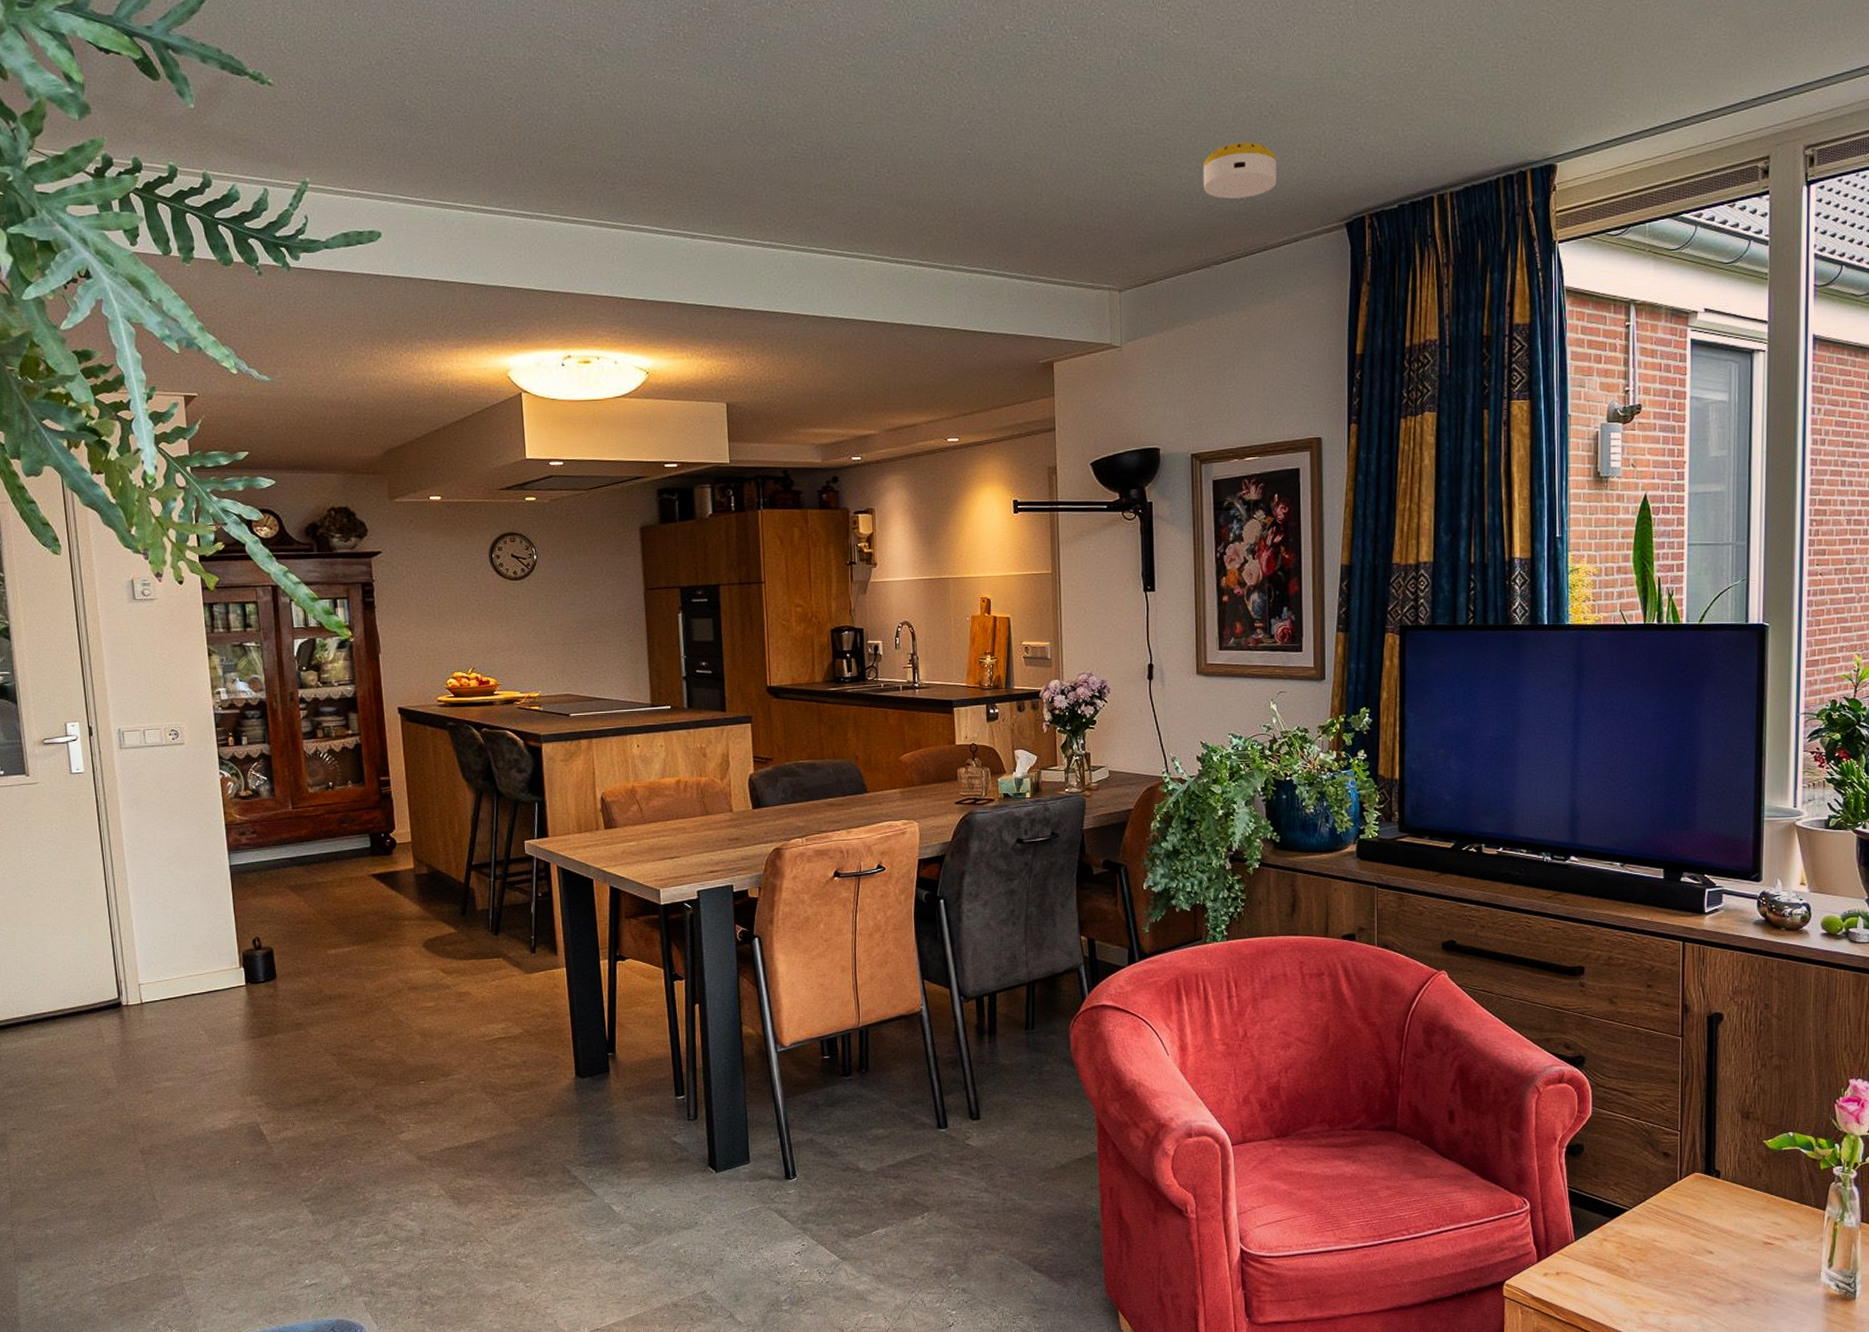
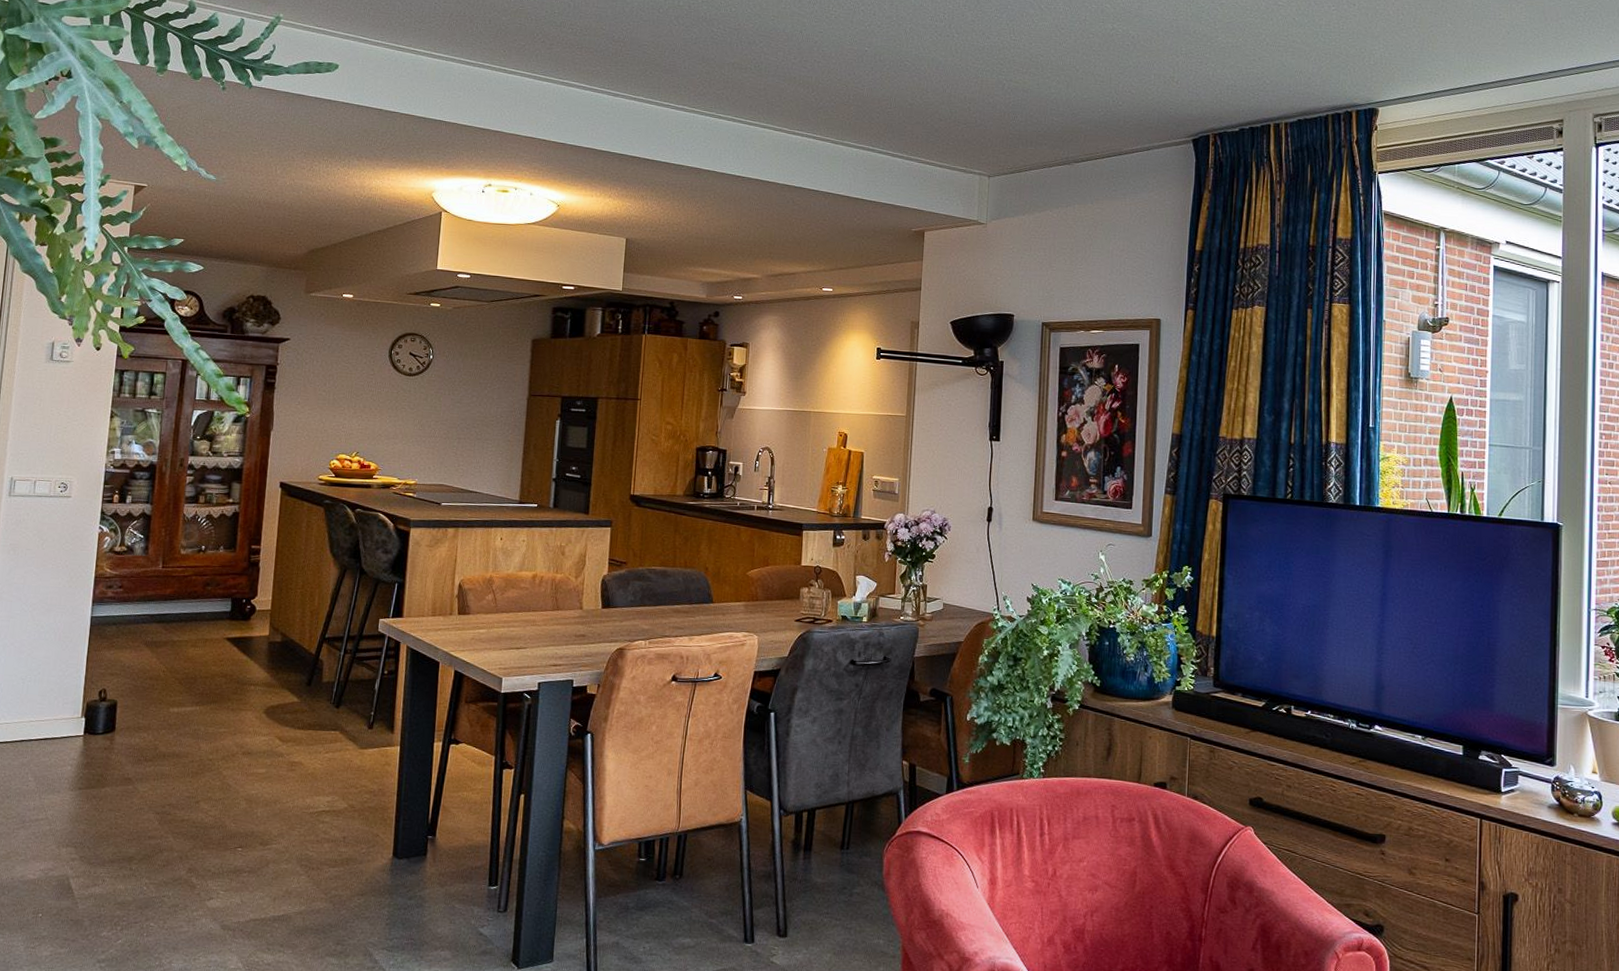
smoke detector: present [1203,142,1277,199] -> none [1069,64,1135,110]

